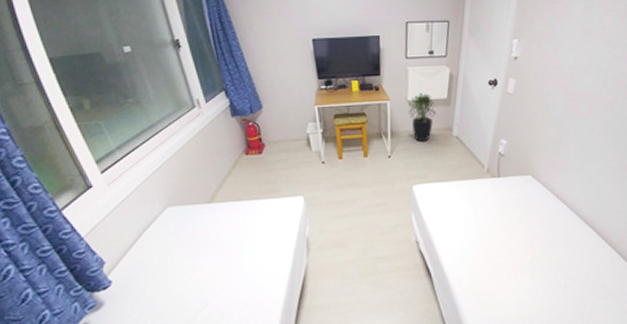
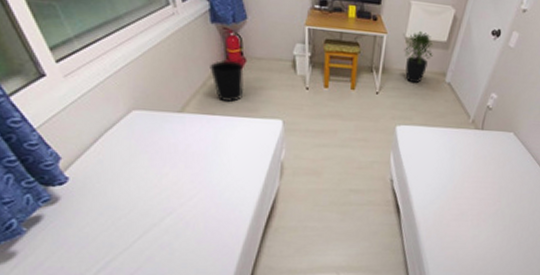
wastebasket: none [233,148,266,186] -> present [210,60,244,102]

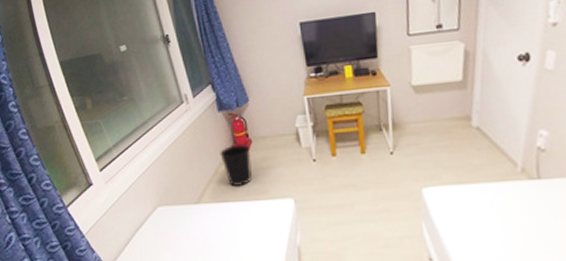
potted plant: present [403,30,433,84] -> none [412,75,449,135]

